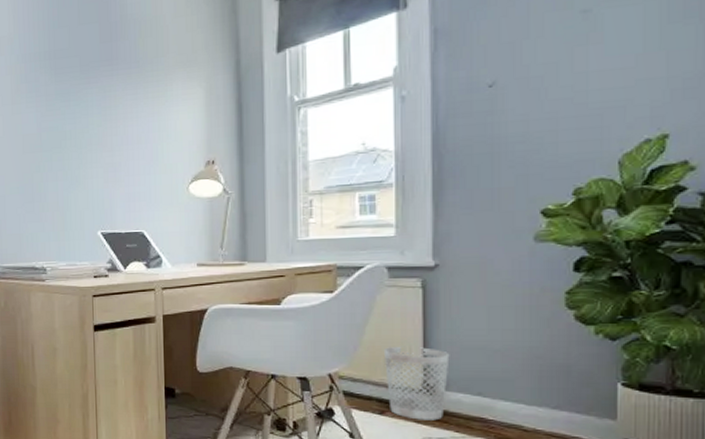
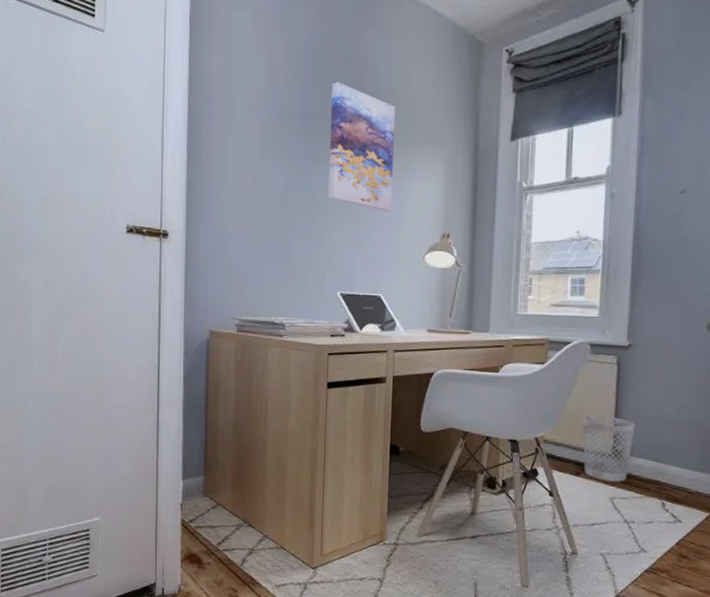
wall art: none [78,15,150,144] -> present [328,82,395,211]

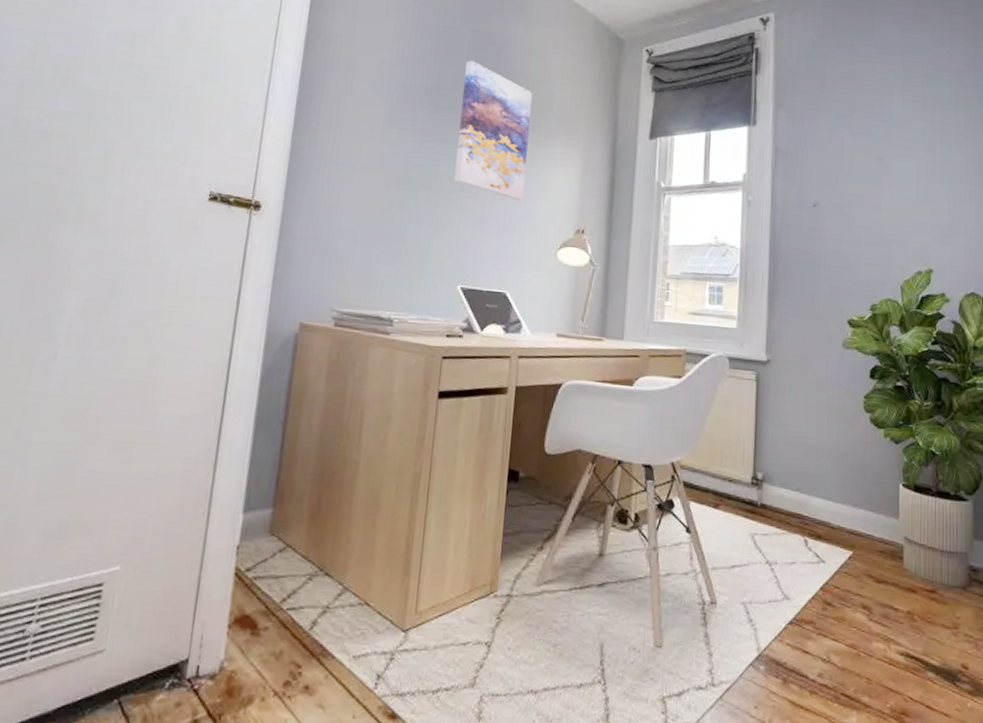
wastebasket: present [582,415,636,482] -> none [721,437,776,516]

